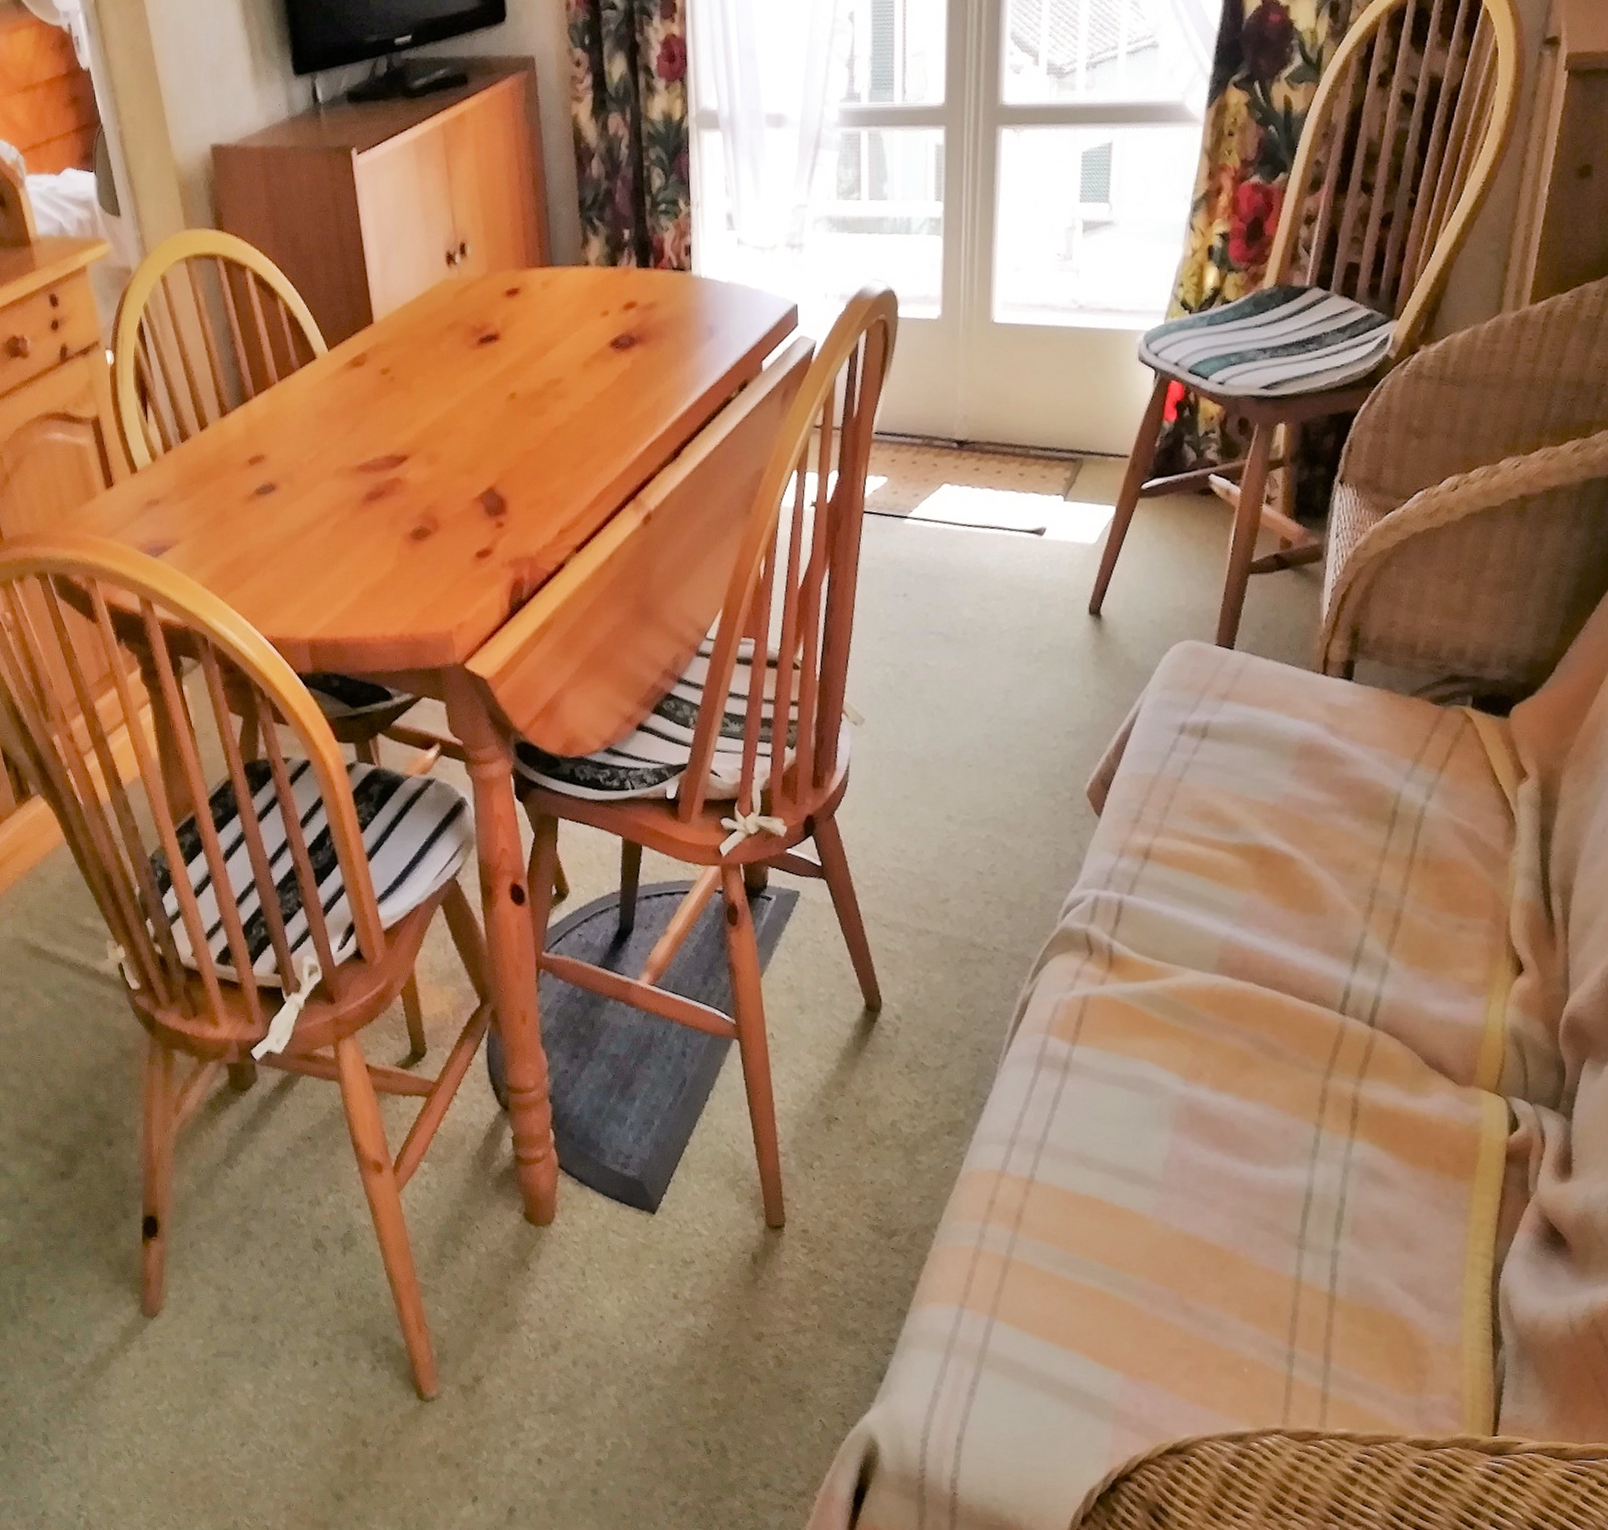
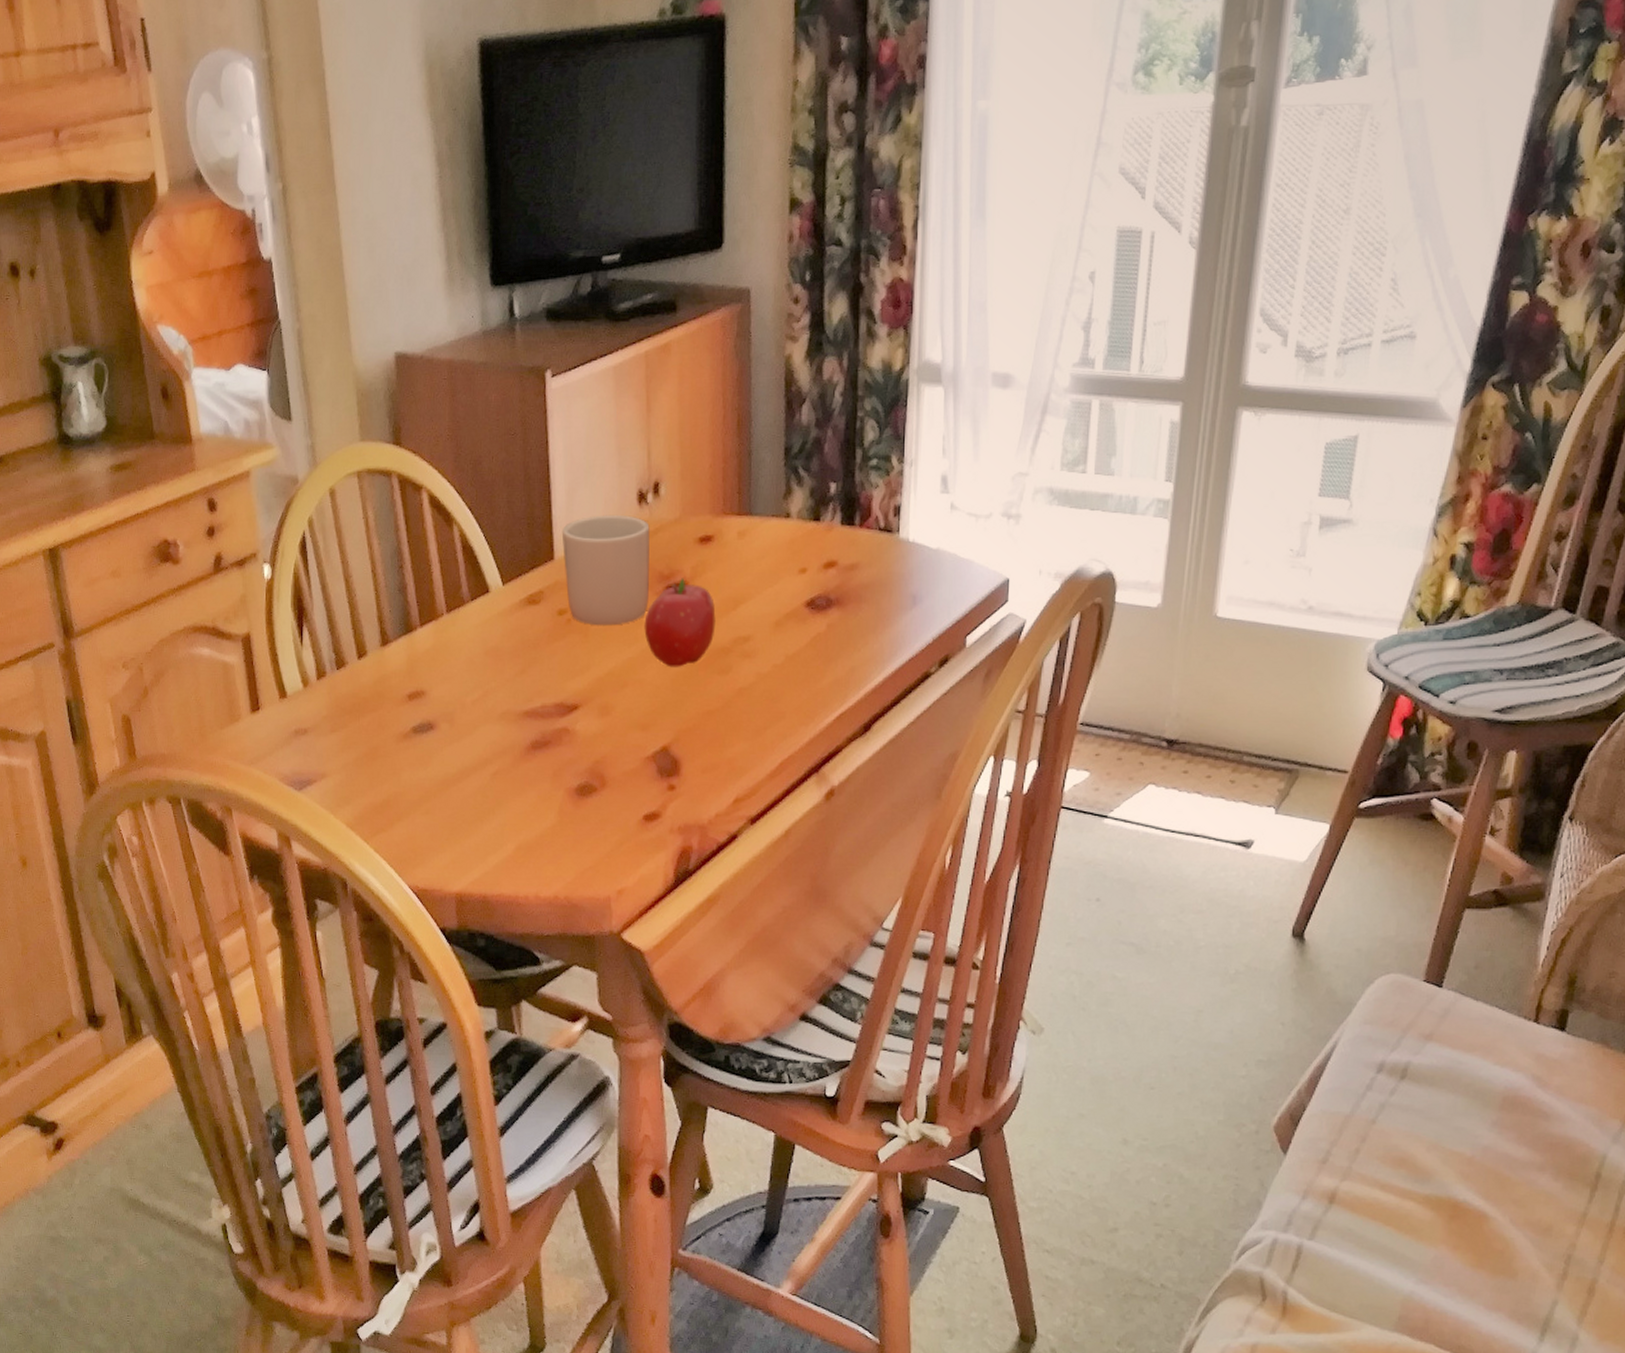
mug: none [379,276,464,381] -> present [563,514,650,626]
fruit: none [462,330,528,414] -> present [644,578,716,667]

